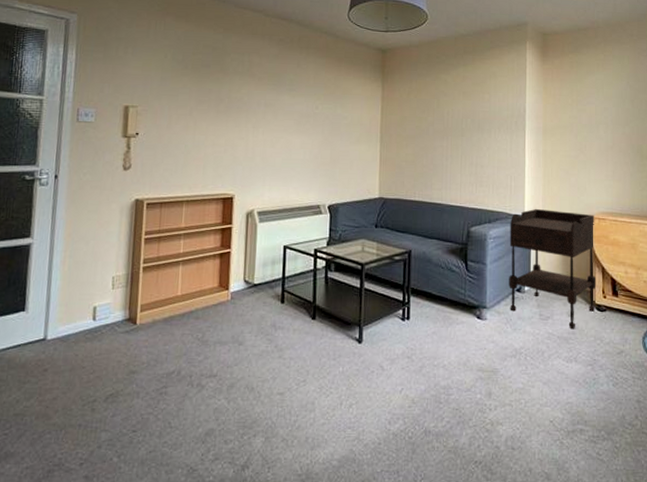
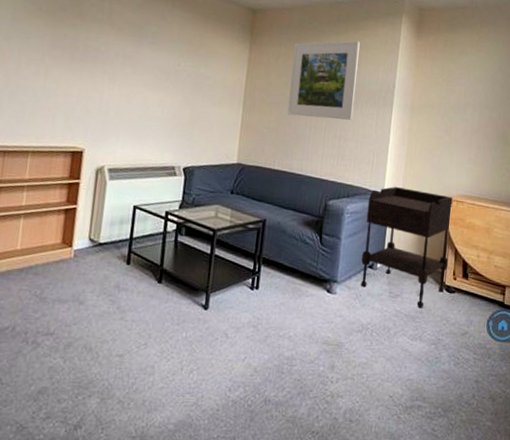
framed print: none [423,70,488,148] -> present [287,40,360,120]

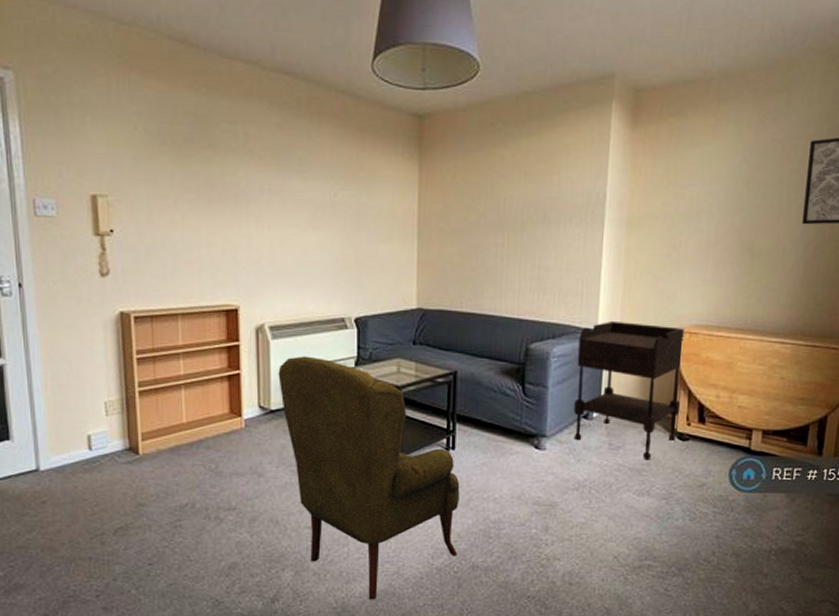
armchair: none [110,196,260,430] -> present [278,356,460,600]
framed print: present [287,40,360,120] -> none [472,141,558,245]

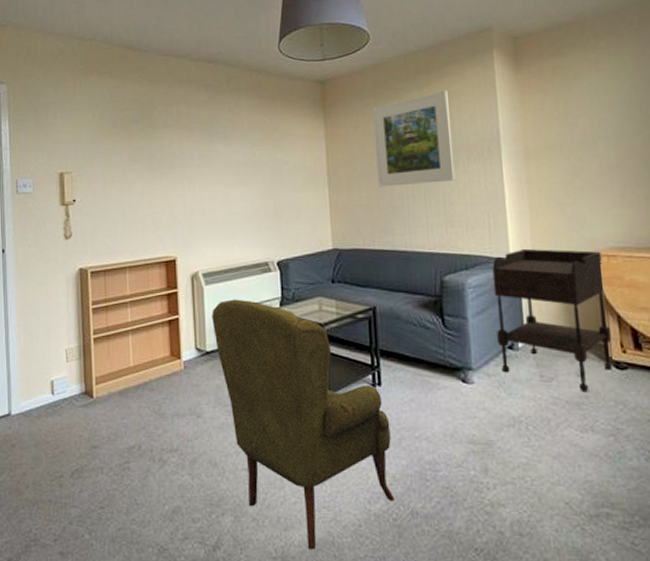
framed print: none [472,141,558,245] -> present [372,90,455,187]

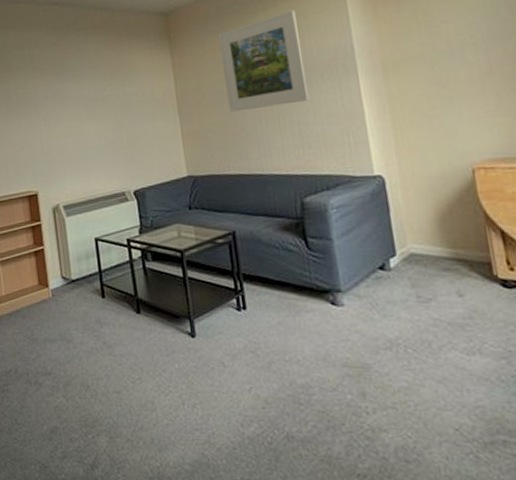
armchair: present [212,299,395,550] -> none [74,229,268,471]
side table: present [492,248,612,393] -> none [355,164,499,313]

